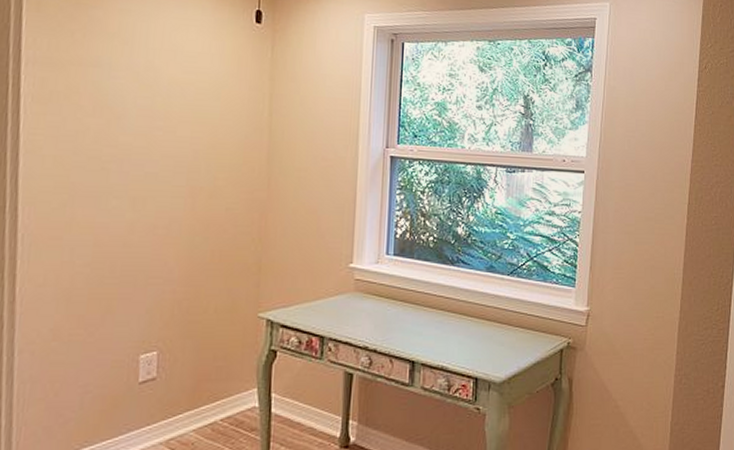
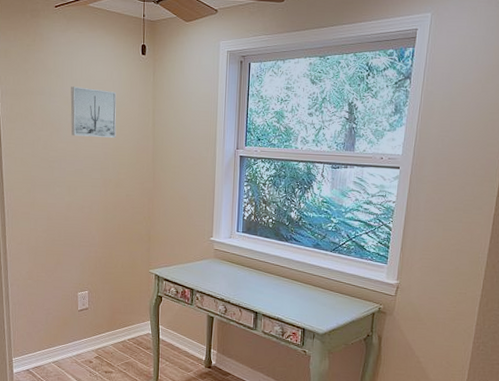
wall art: none [141,58,217,130] -> present [70,86,117,138]

